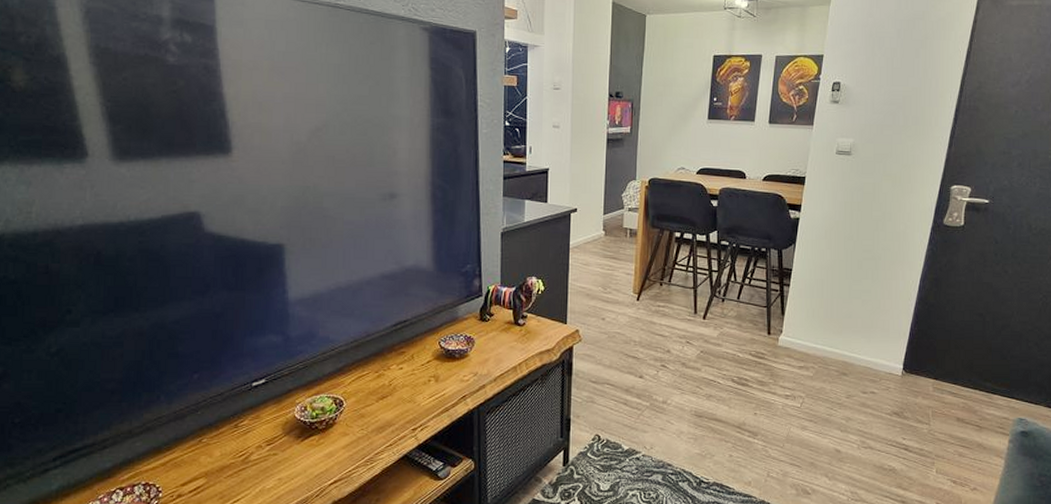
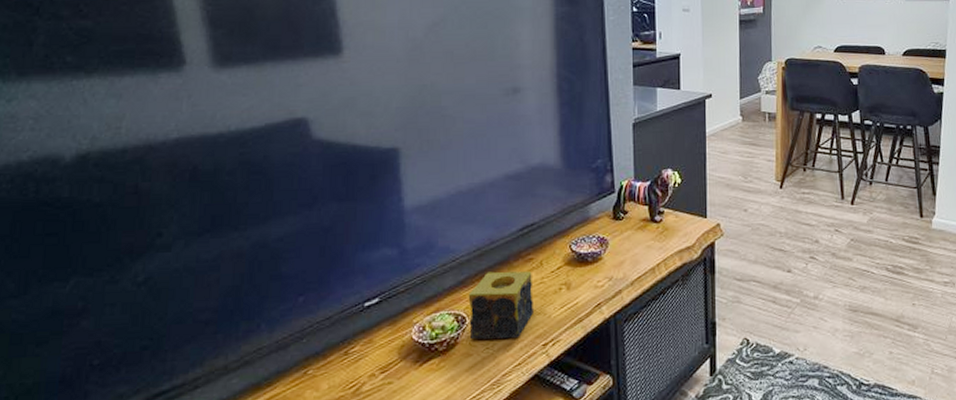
candle: none [345,361,405,422] -> present [468,271,533,340]

